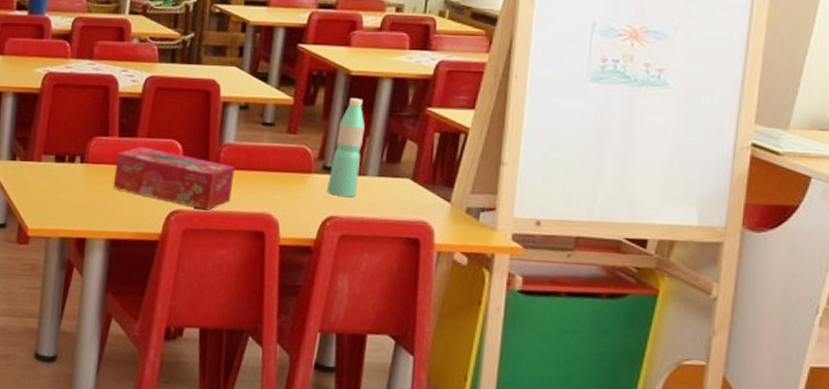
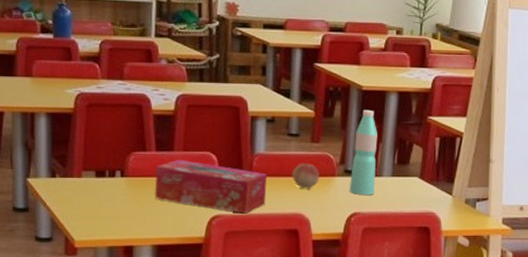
fruit: none [262,156,294,186] -> present [292,163,319,189]

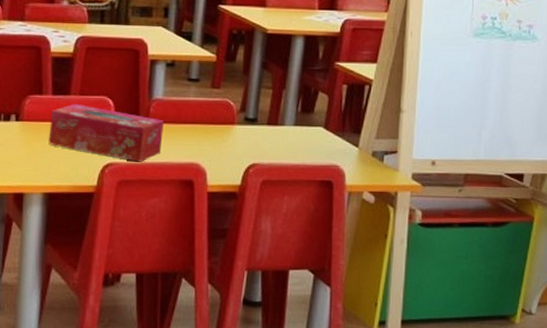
fruit: present [292,163,319,189] -> none [190,110,218,137]
water bottle: present [349,109,377,195] -> none [248,54,281,145]

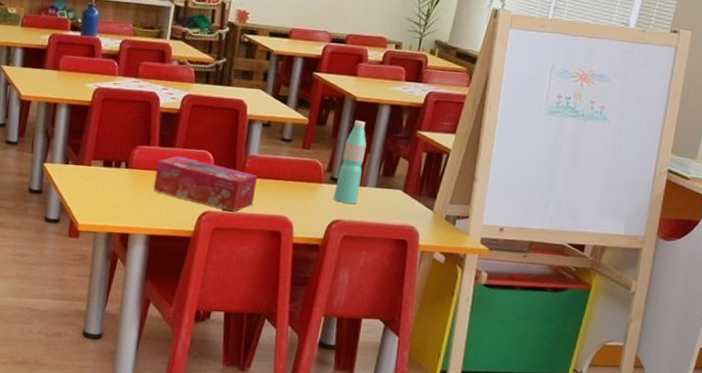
water bottle: none [248,54,281,145] -> present [333,120,367,204]

